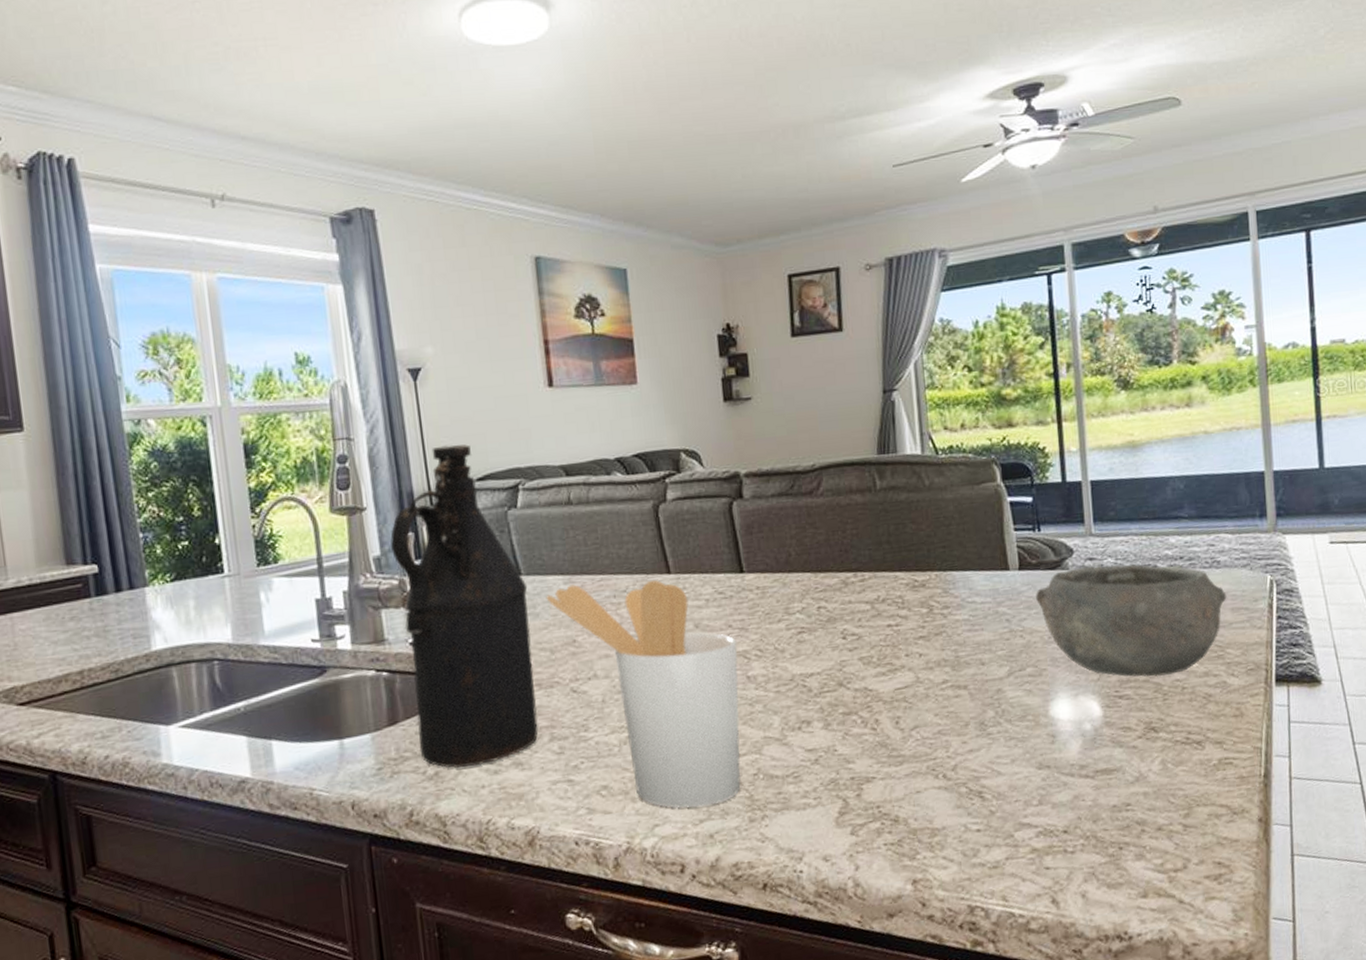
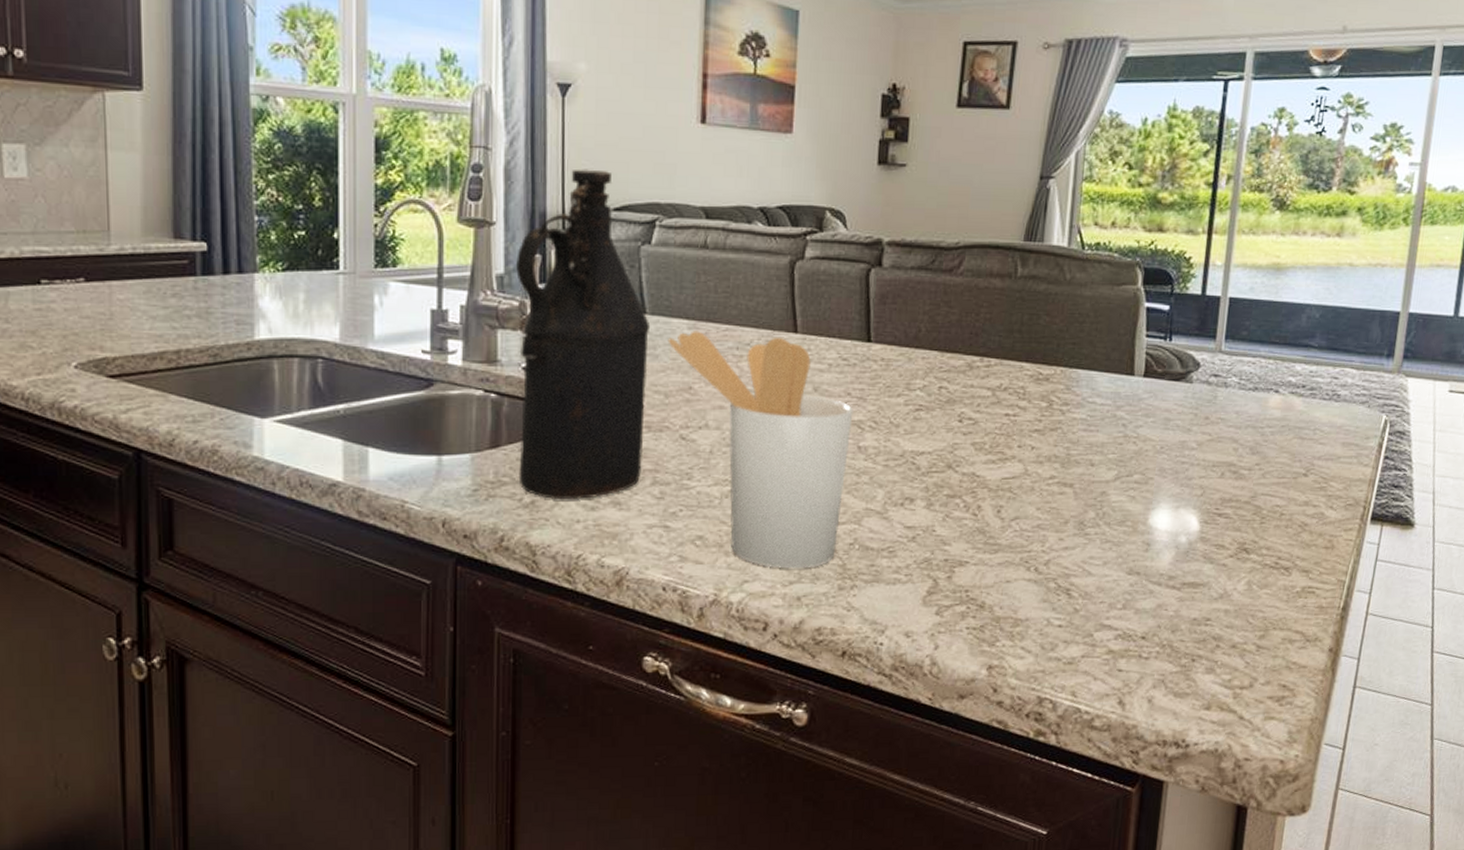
bowl: present [1035,564,1227,677] -> none [1154,382,1341,500]

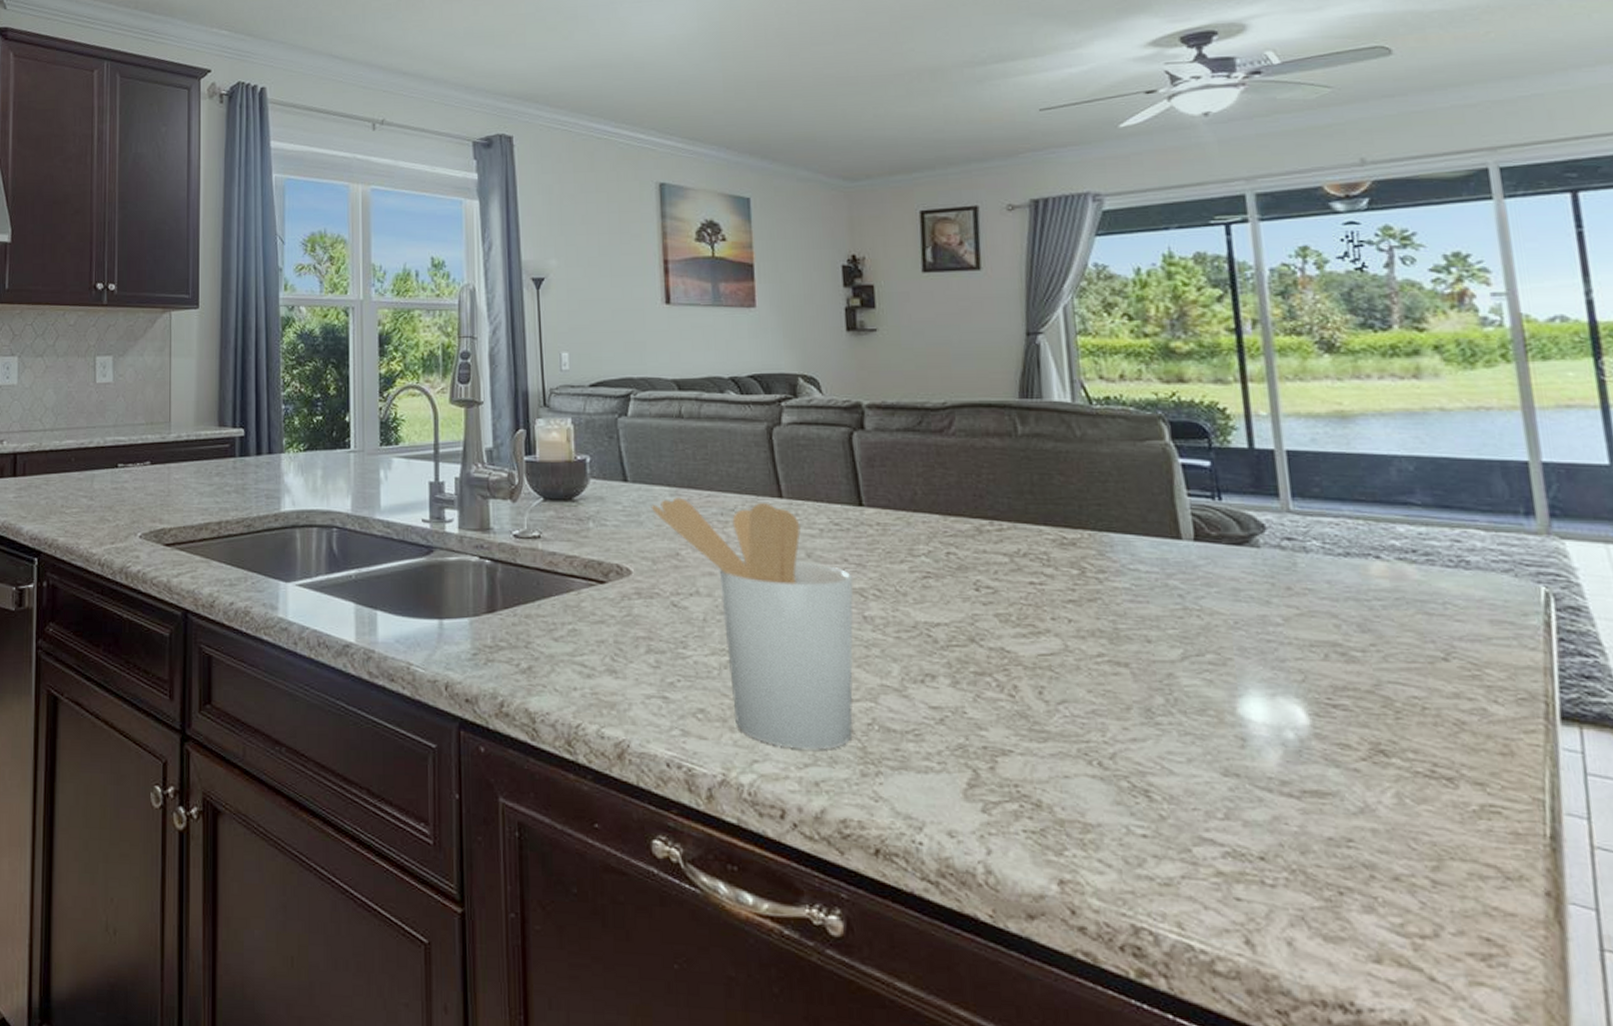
bottle: present [515,169,651,500] -> none [502,351,635,667]

